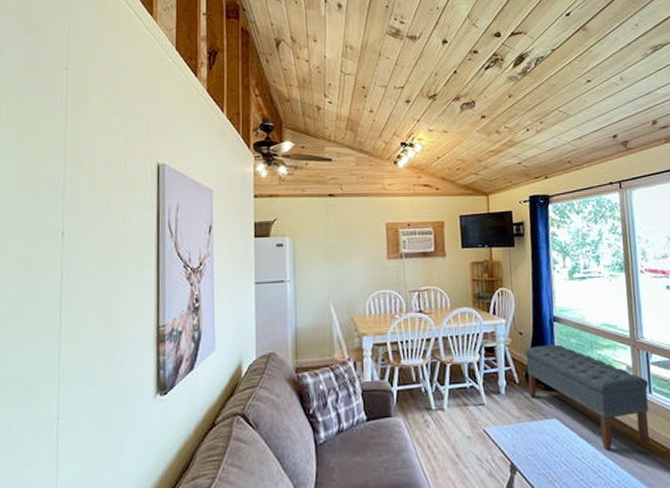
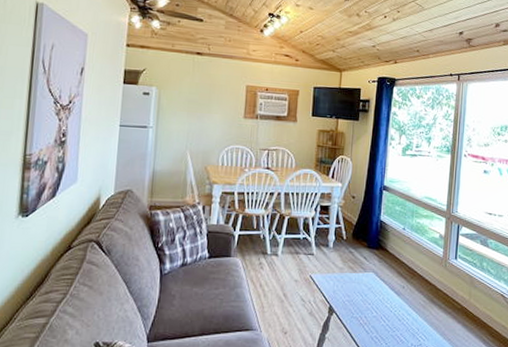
bench: present [524,344,650,450] -> none [353,209,456,303]

